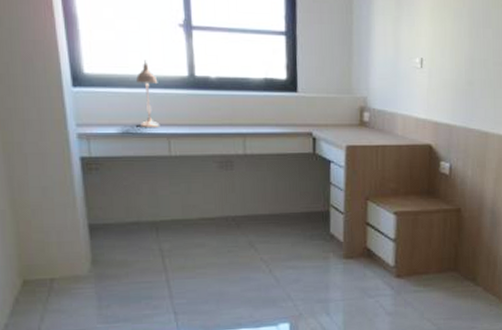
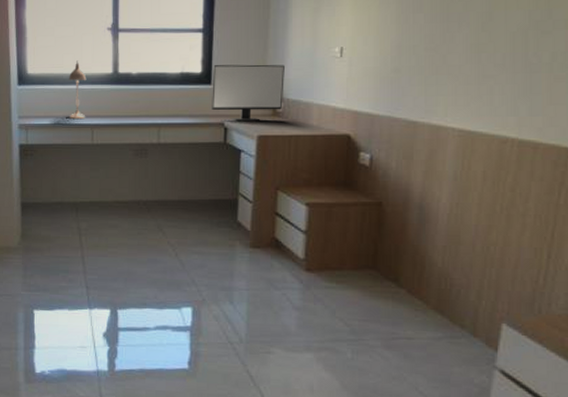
computer monitor: none [298,71,370,130] -> present [212,64,285,121]

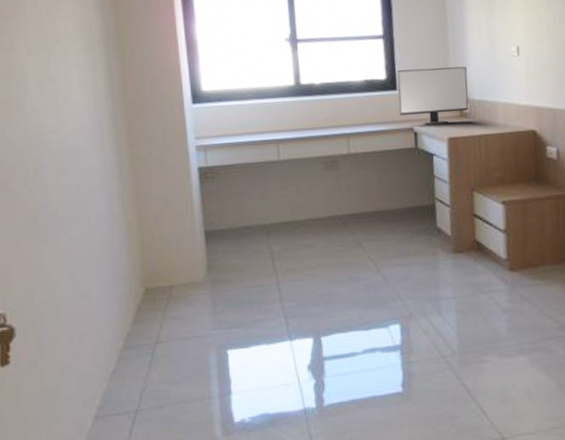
desk lamp: present [66,60,87,119] -> none [248,74,270,136]

